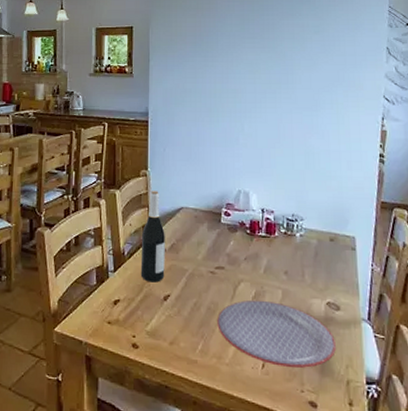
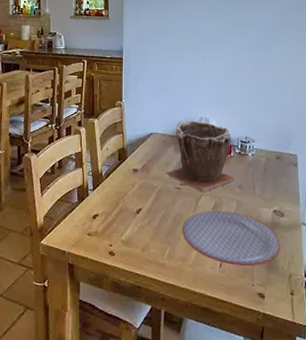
wine bottle: present [140,191,165,283] -> none [116,119,137,198]
plant pot: none [198,194,280,277] -> present [166,121,235,191]

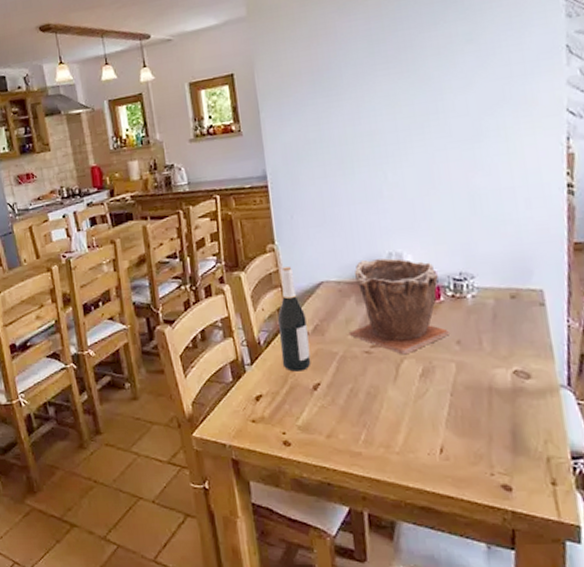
wine bottle: none [116,119,137,198] -> present [278,267,311,372]
plate: present [182,210,281,266] -> none [380,377,531,449]

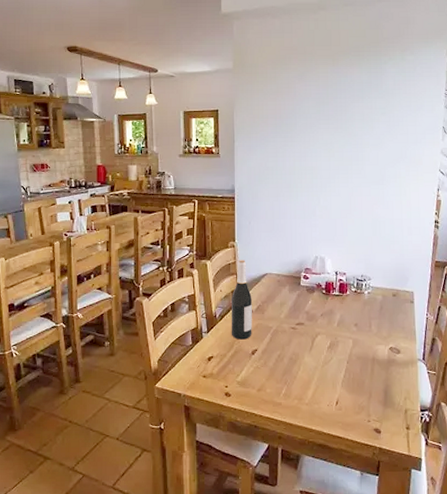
plant pot: present [348,258,451,354] -> none [281,260,351,331]

